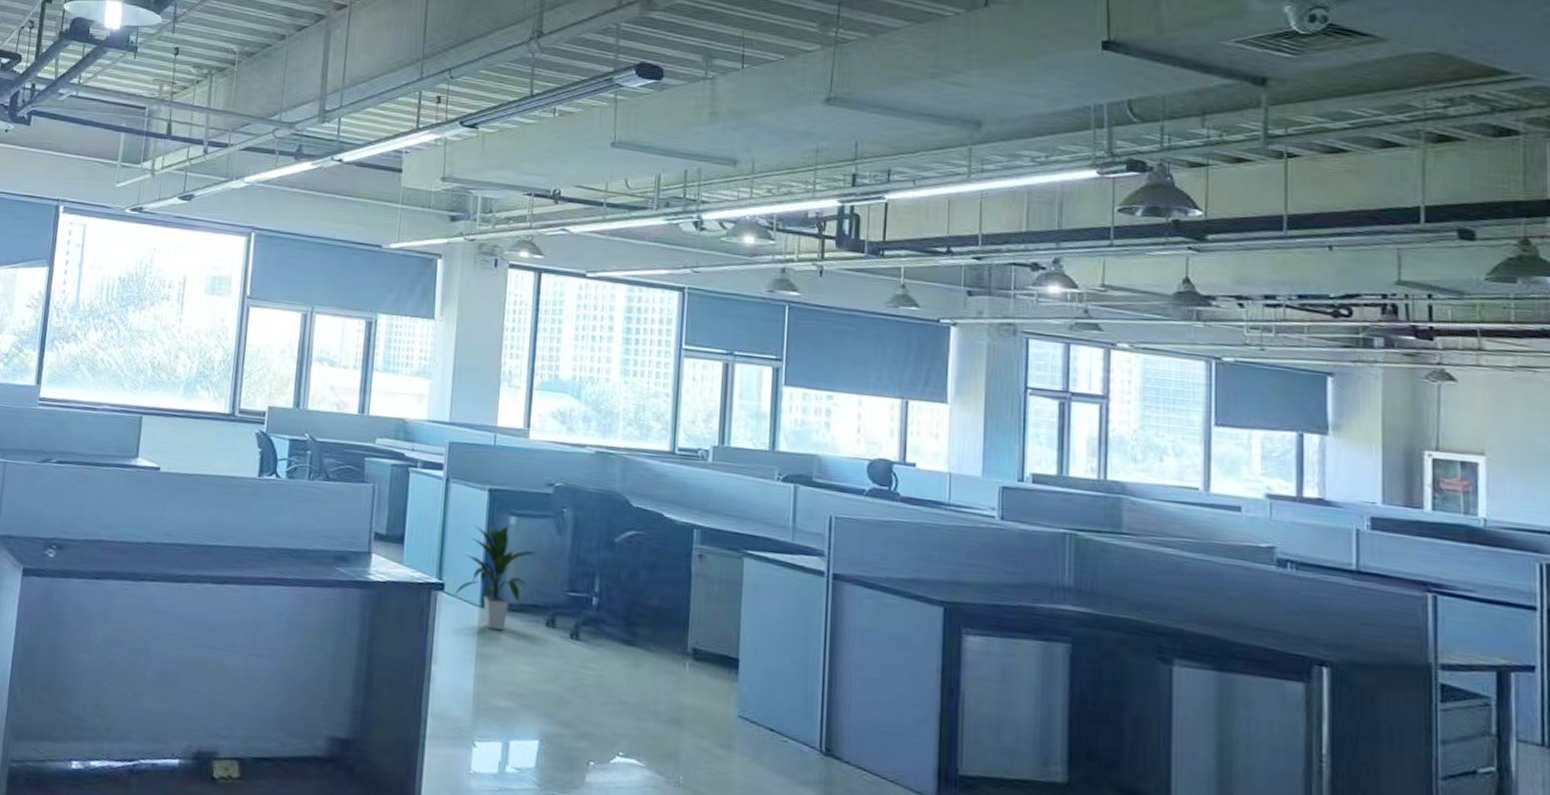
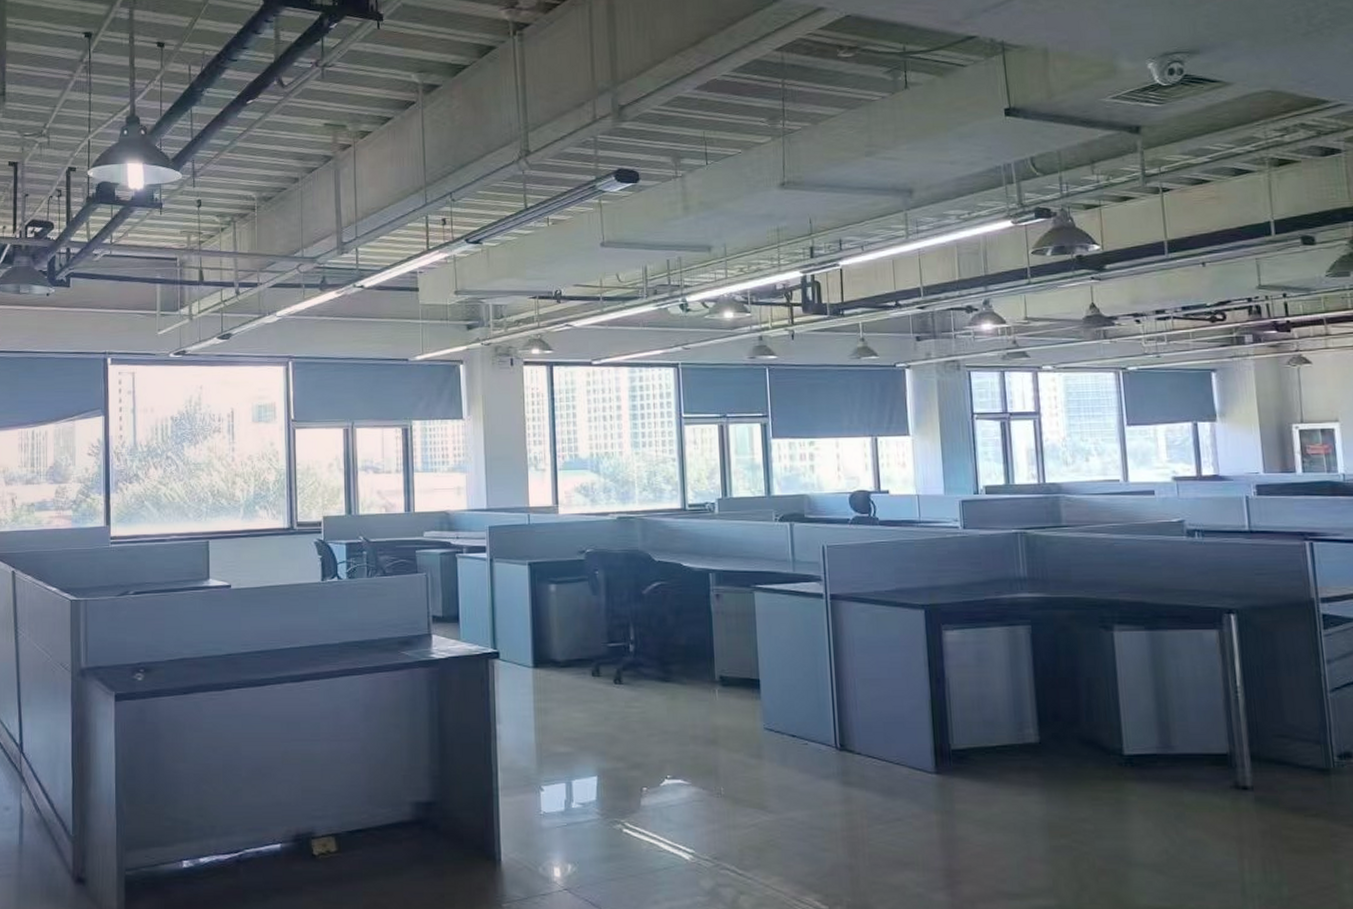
indoor plant: present [453,525,537,631] -> none [508,592,577,686]

